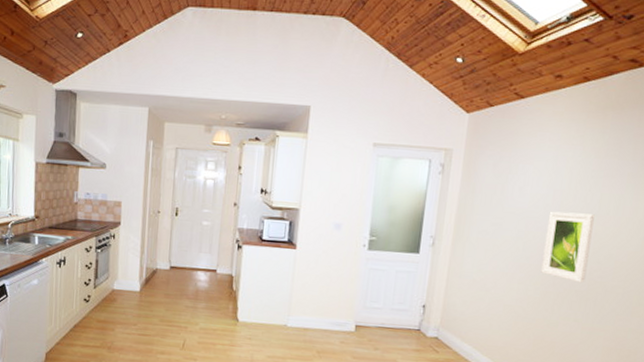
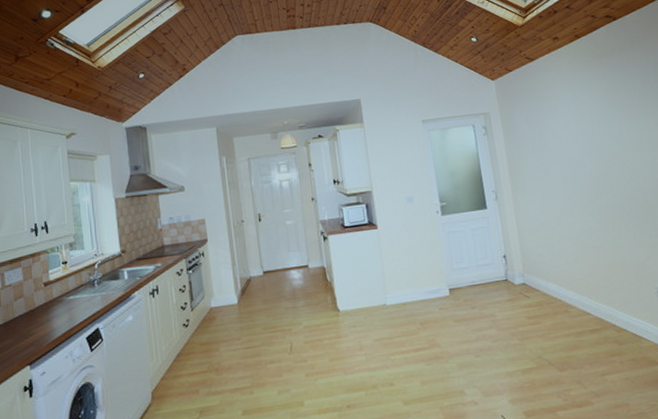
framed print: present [541,211,595,284] -> none [583,144,632,206]

